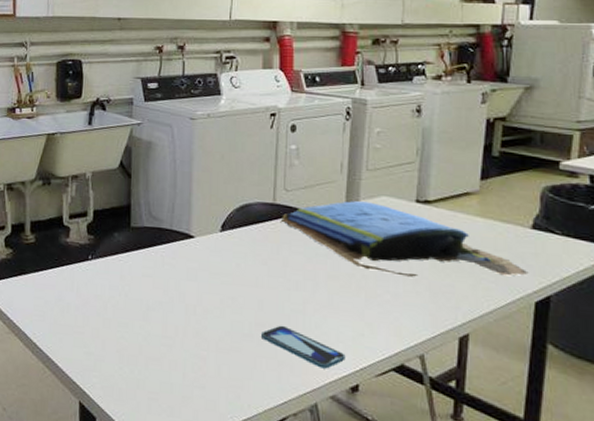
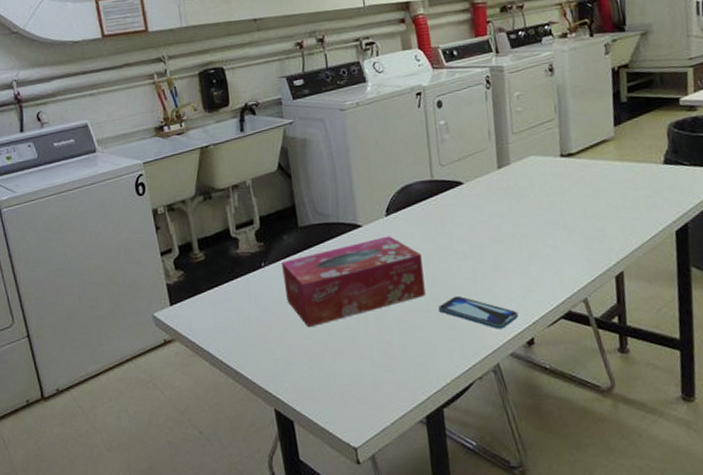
tissue box: none [107,251,251,328] -> present [282,236,426,328]
towel: present [282,201,529,277] -> none [441,163,667,229]

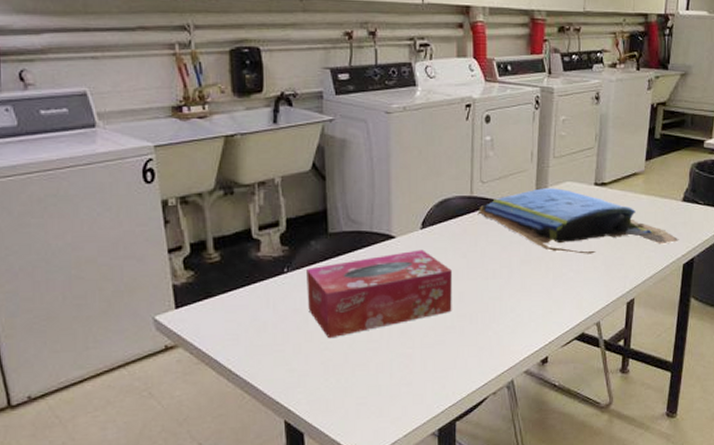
smartphone: present [438,295,519,329] -> none [463,313,537,348]
towel: none [441,163,667,229] -> present [479,188,679,254]

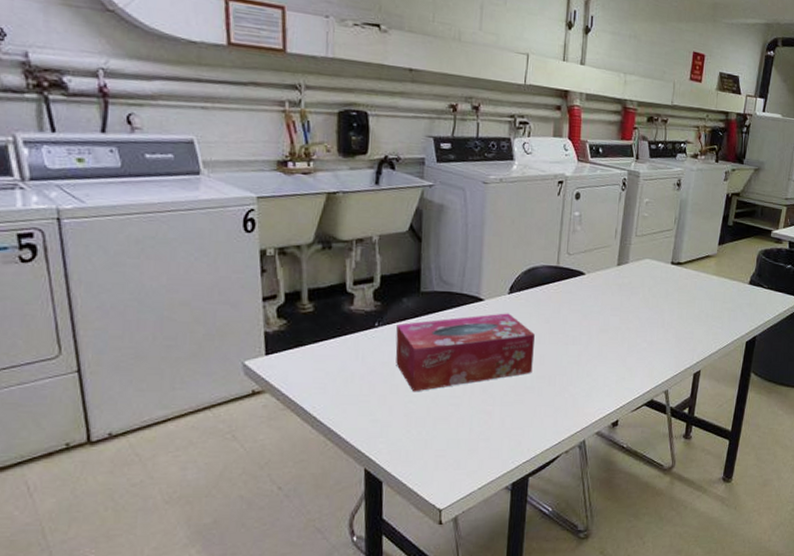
towel: present [479,188,679,254] -> none [563,263,744,327]

